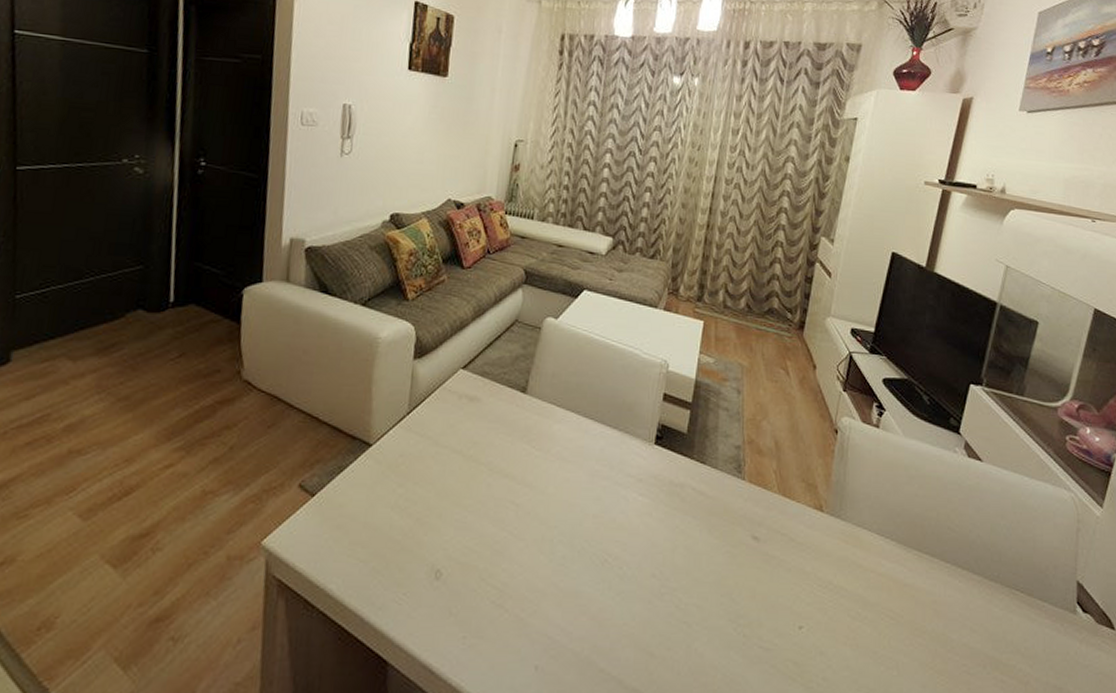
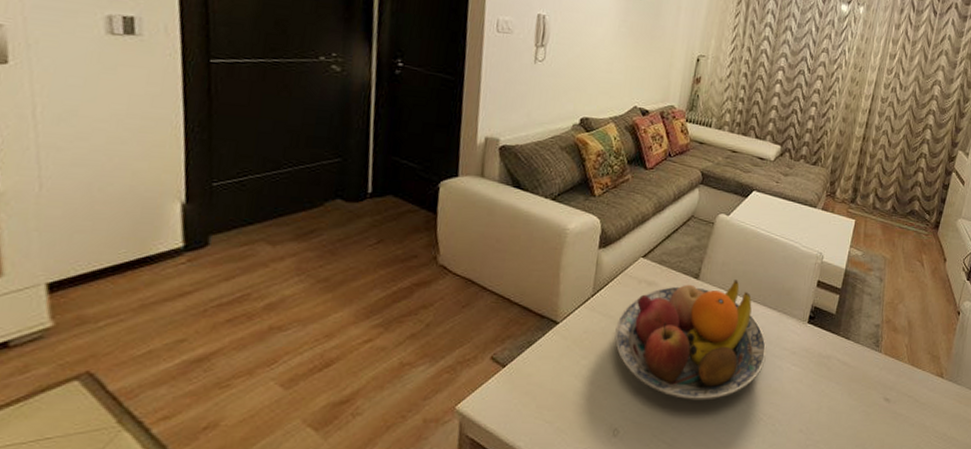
fruit bowl: none [434,393,608,537] -> present [614,279,767,400]

